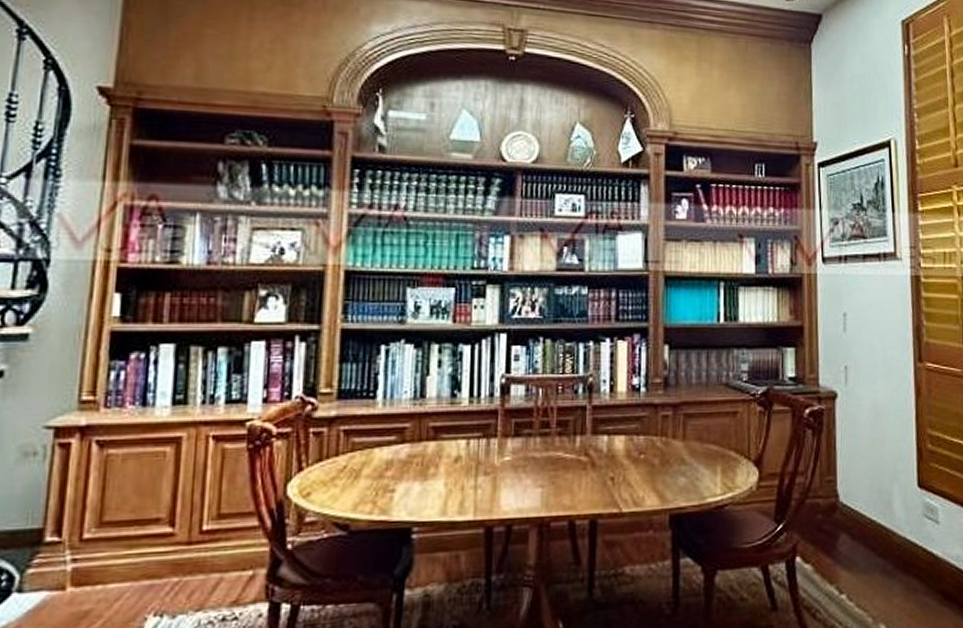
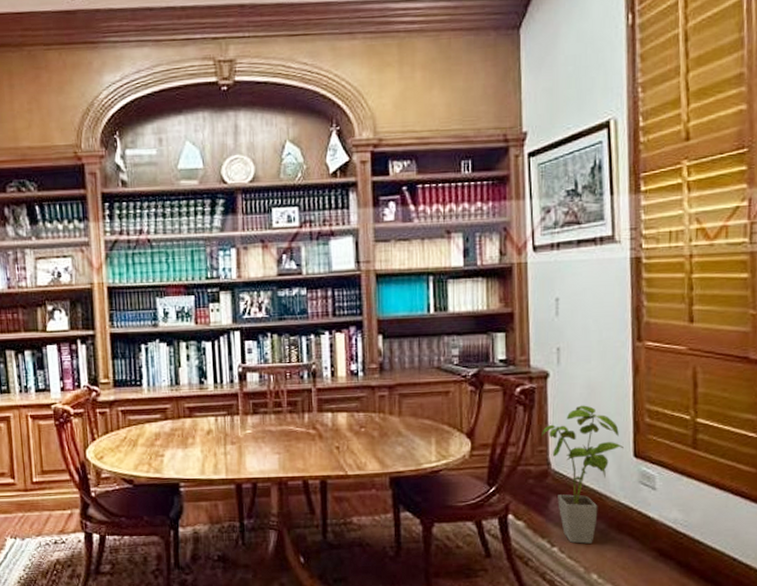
house plant: none [830,429,908,589] -> present [542,405,624,544]

